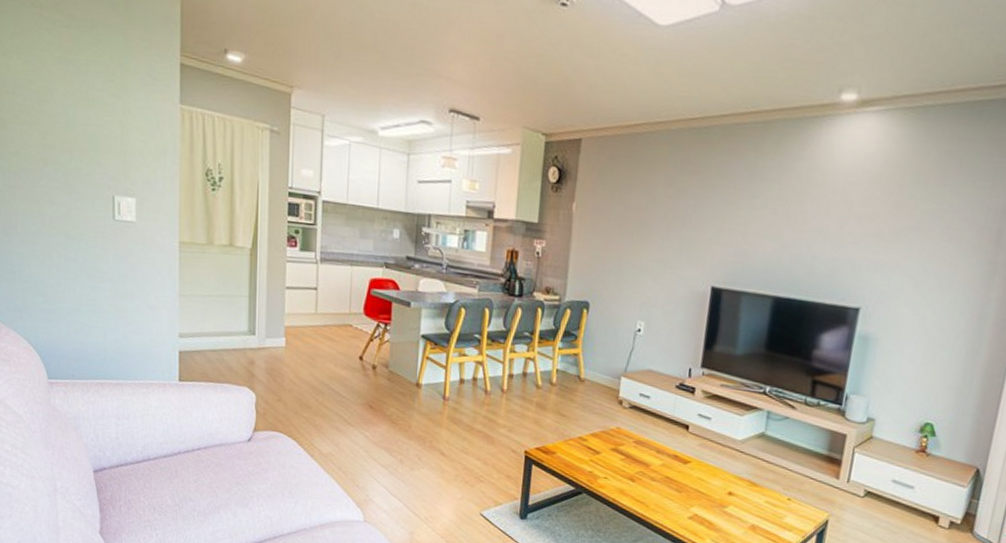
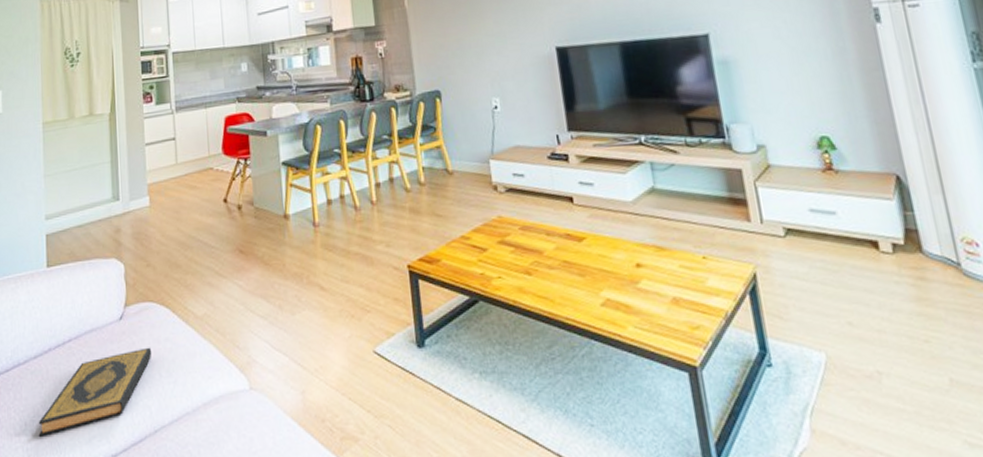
hardback book: none [166,469,277,522] -> present [38,347,152,437]

